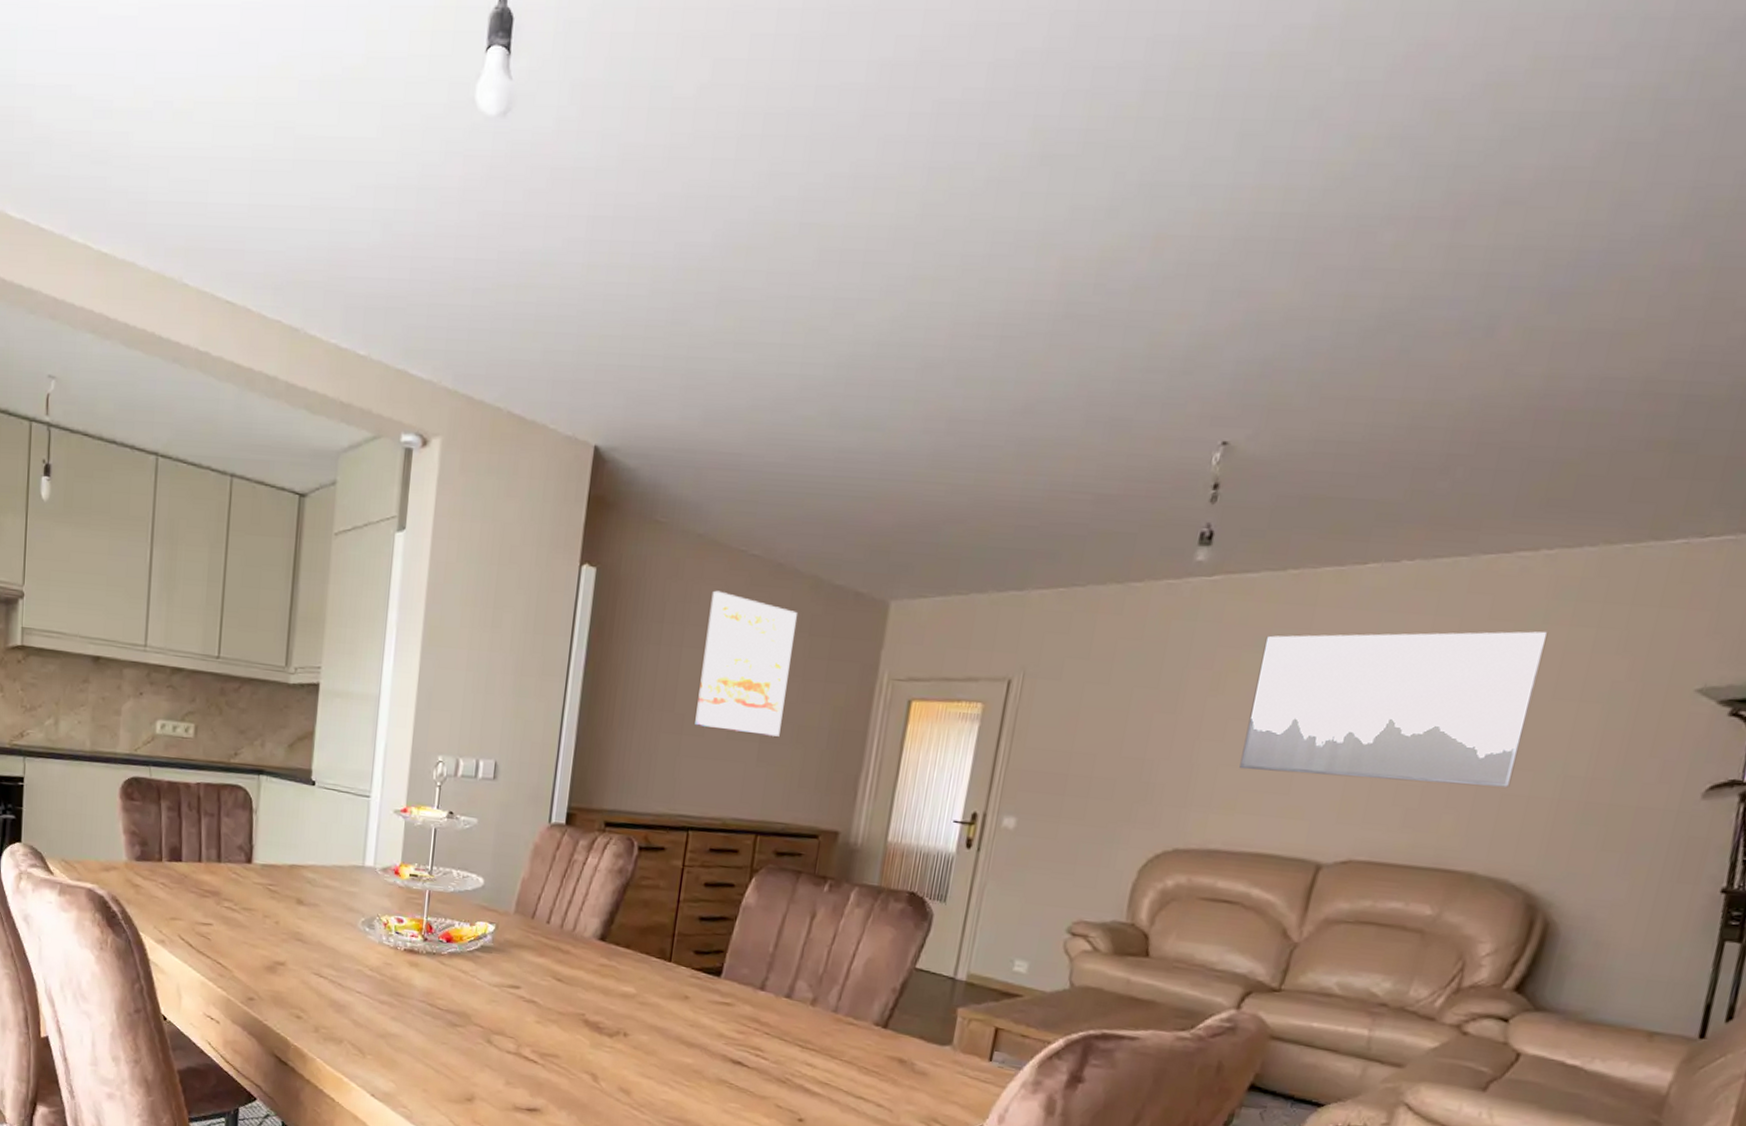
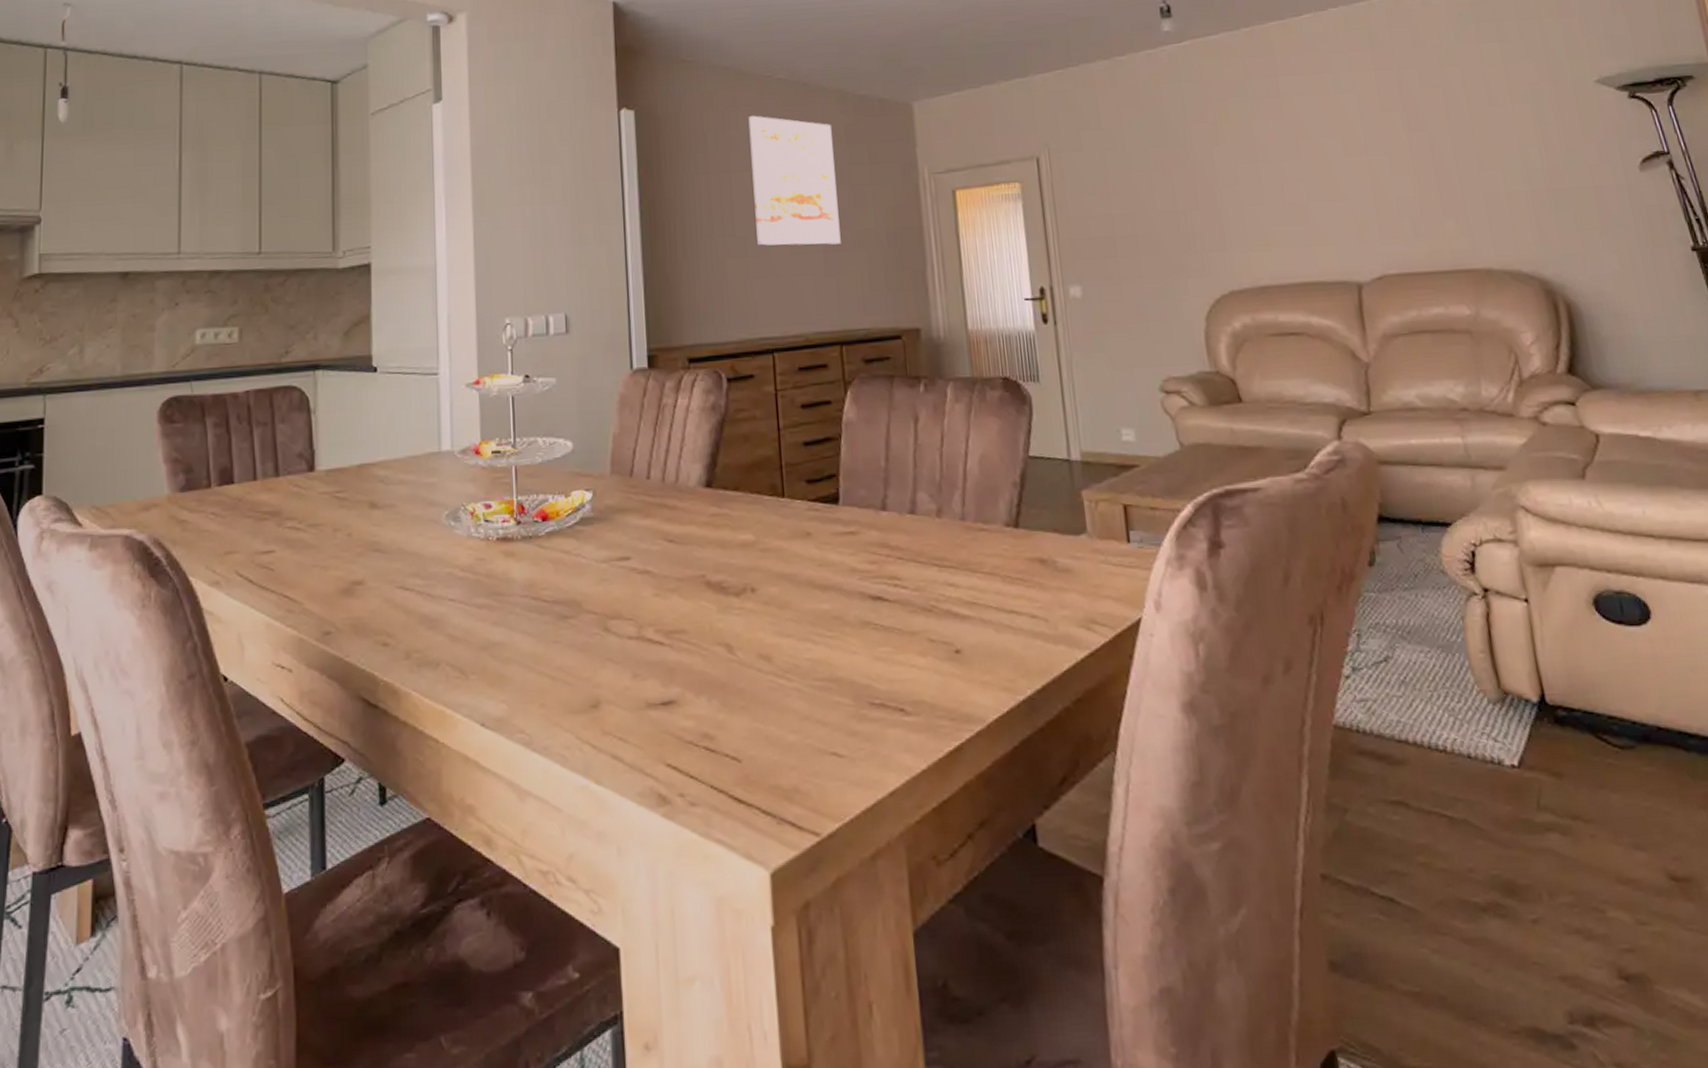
wall art: present [1239,631,1547,788] -> none [1243,51,1487,207]

